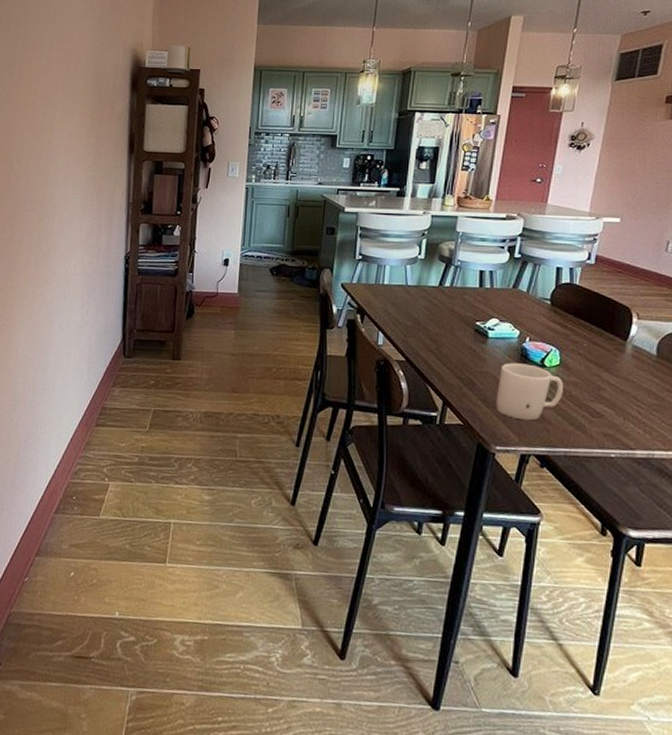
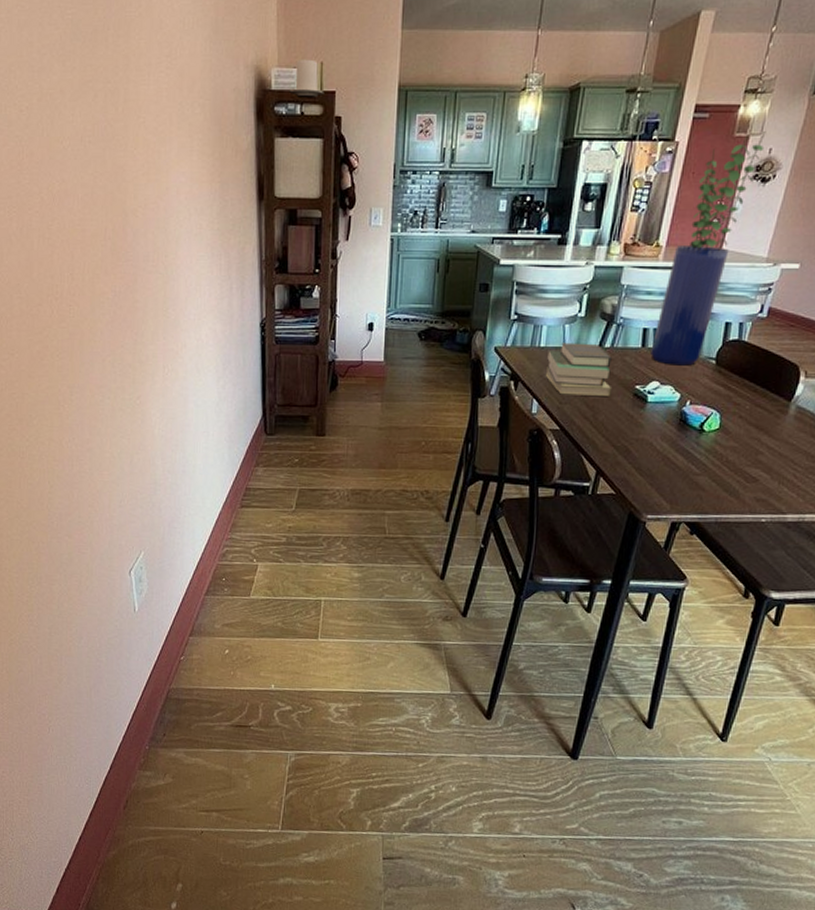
books: none [389,281,454,331] -> present [545,342,612,396]
vase: none [488,109,577,305] -> present [650,131,766,366]
mug: present [496,363,564,421] -> none [650,428,722,488]

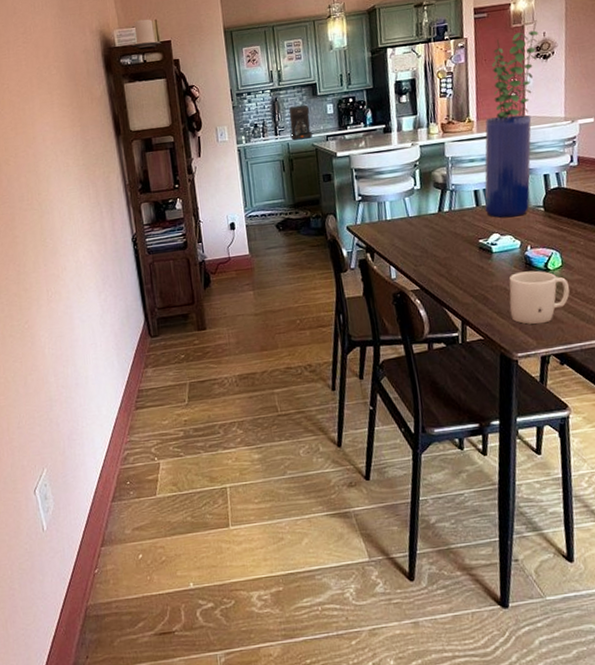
coffee maker: none [452,196,479,238] -> present [288,104,312,139]
books: present [545,342,612,396] -> none [394,210,460,259]
mug: none [650,428,722,488] -> present [509,270,570,325]

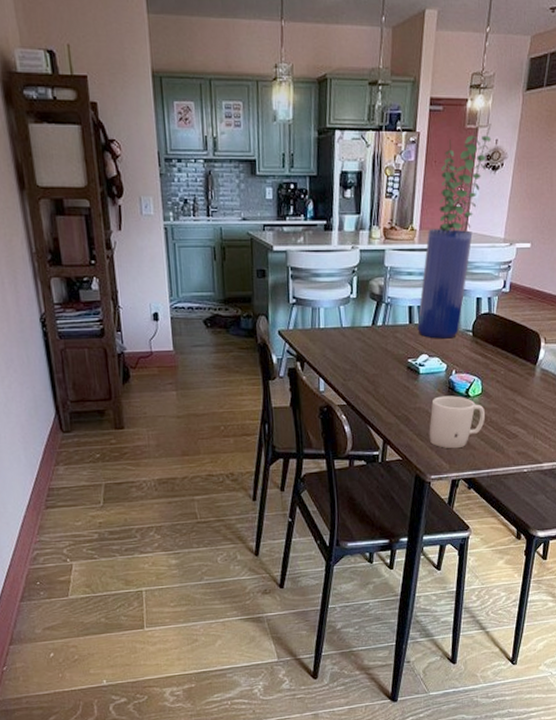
candle: present [131,19,162,50] -> none [37,40,76,83]
coffee maker: present [288,104,312,139] -> none [223,184,248,225]

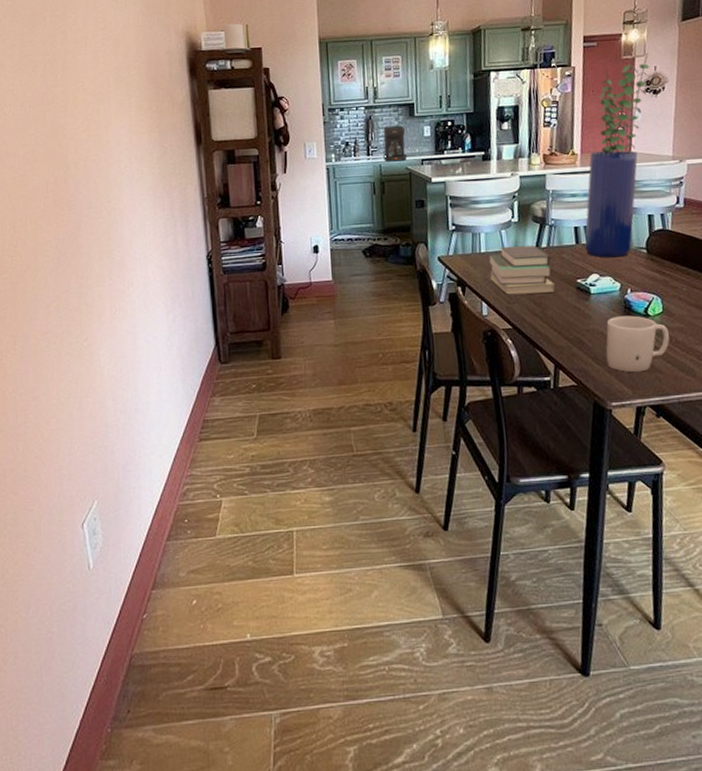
candle: none [37,40,76,83] -> present [219,23,252,56]
coffee maker: none [223,184,248,225] -> present [383,125,407,162]
books: none [327,322,389,372] -> present [489,245,556,295]

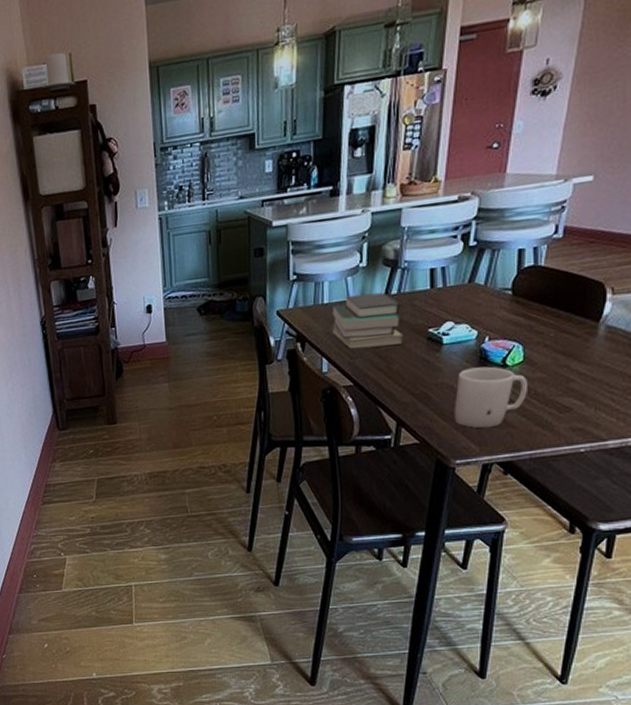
coffee maker: present [383,125,407,162] -> none [220,161,245,205]
vase: present [584,53,650,258] -> none [441,42,541,303]

